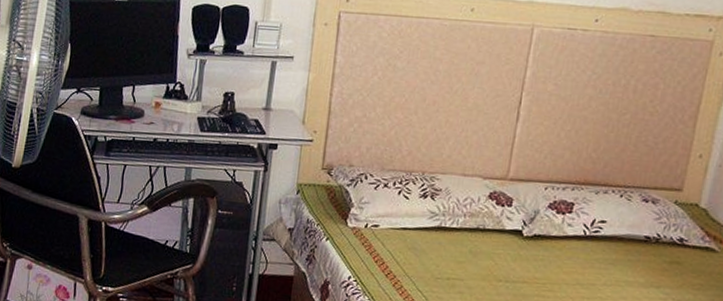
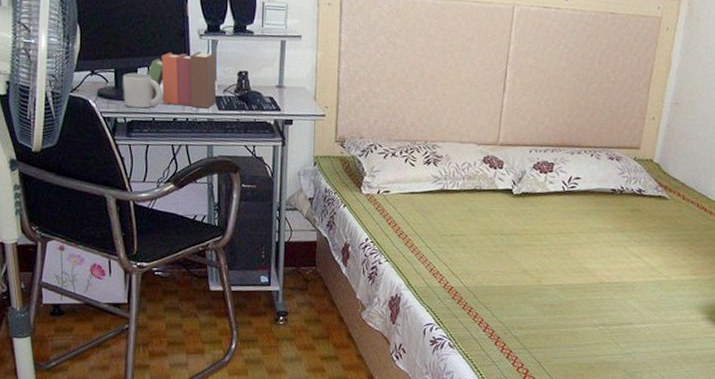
mug: none [105,91,146,128] -> present [122,72,163,109]
books: none [131,71,203,130] -> present [147,52,217,109]

